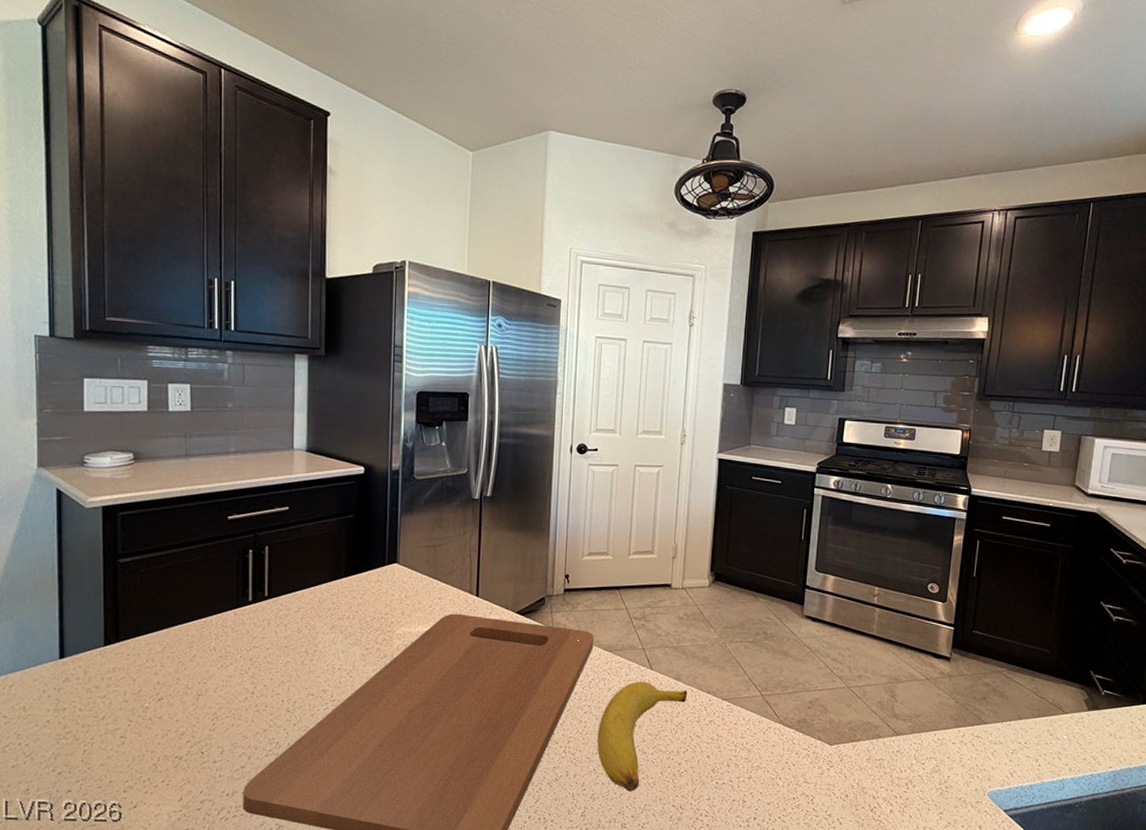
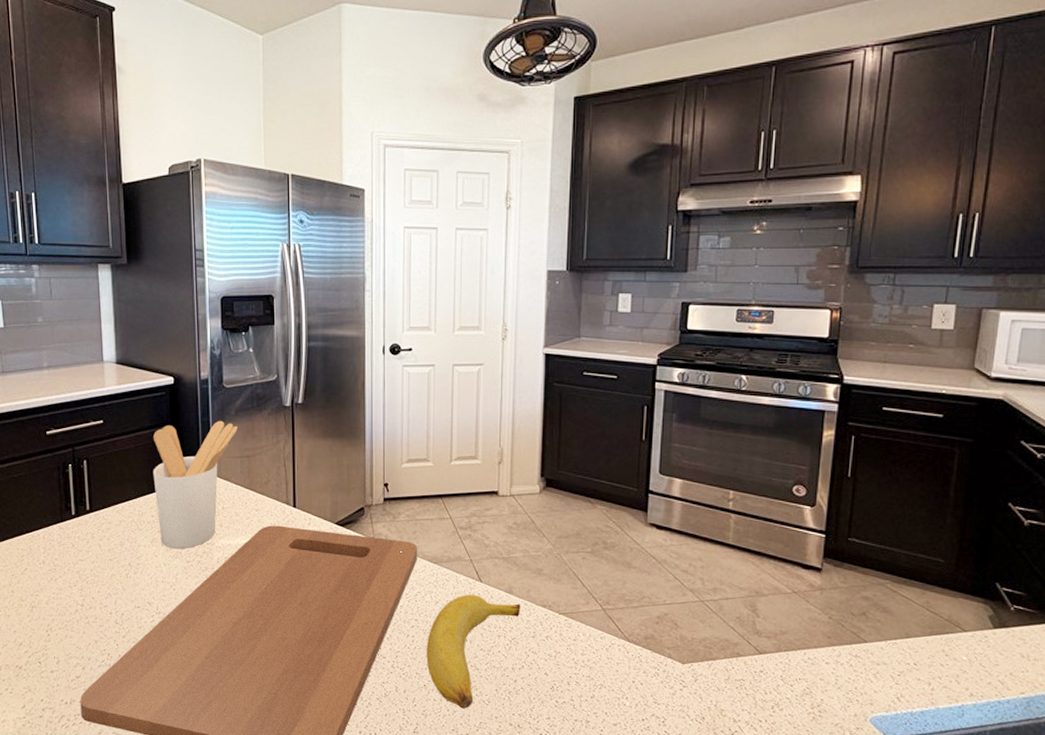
utensil holder: none [337,510,426,637] -> present [153,420,238,549]

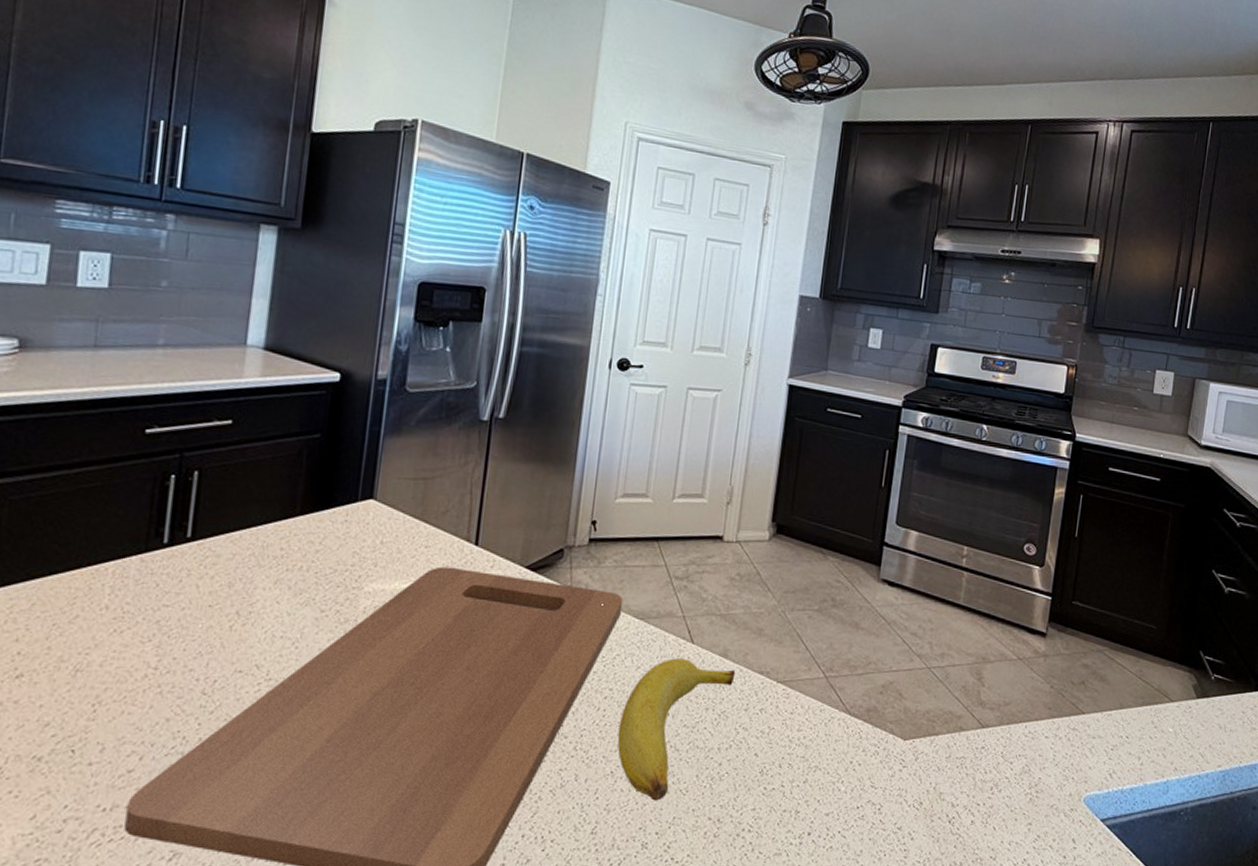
utensil holder: present [153,420,238,549] -> none [288,431,417,594]

